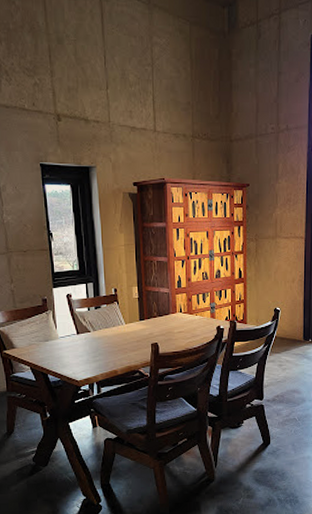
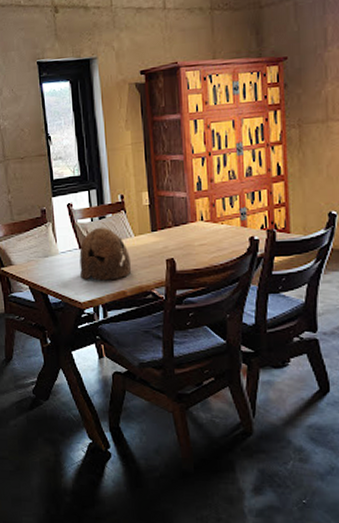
wooden bowl: none [77,315,123,362] -> present [79,227,132,281]

